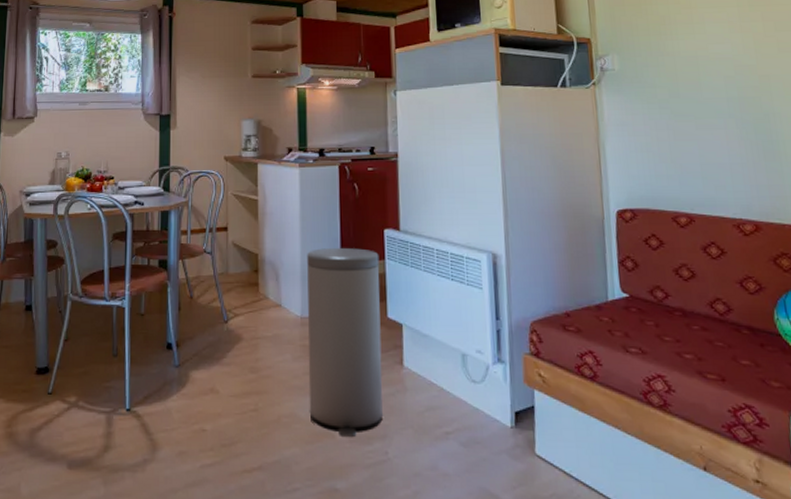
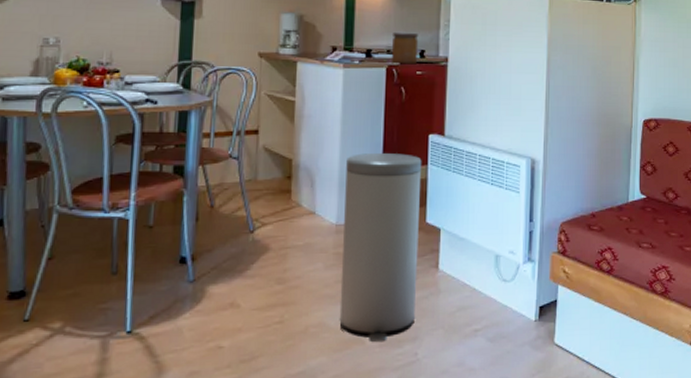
jar: none [342,130,369,162] -> present [391,31,419,65]

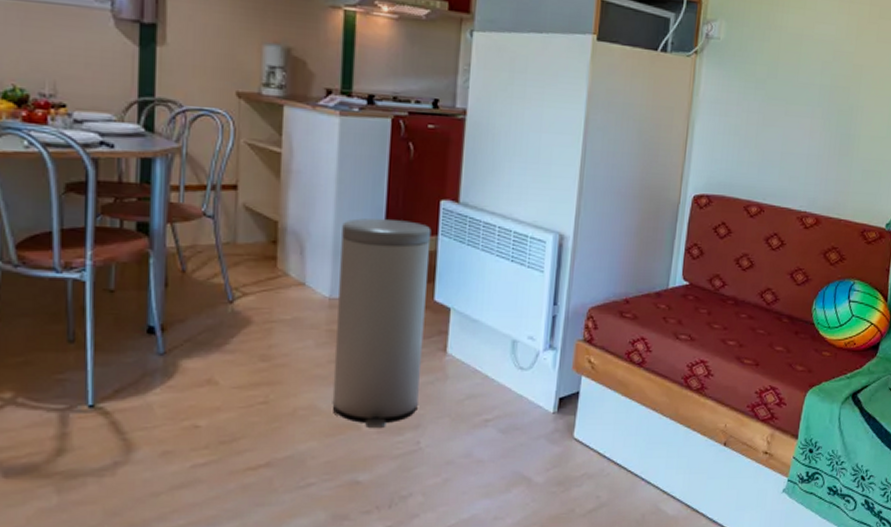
jar: present [391,31,419,65] -> none [397,74,432,116]

